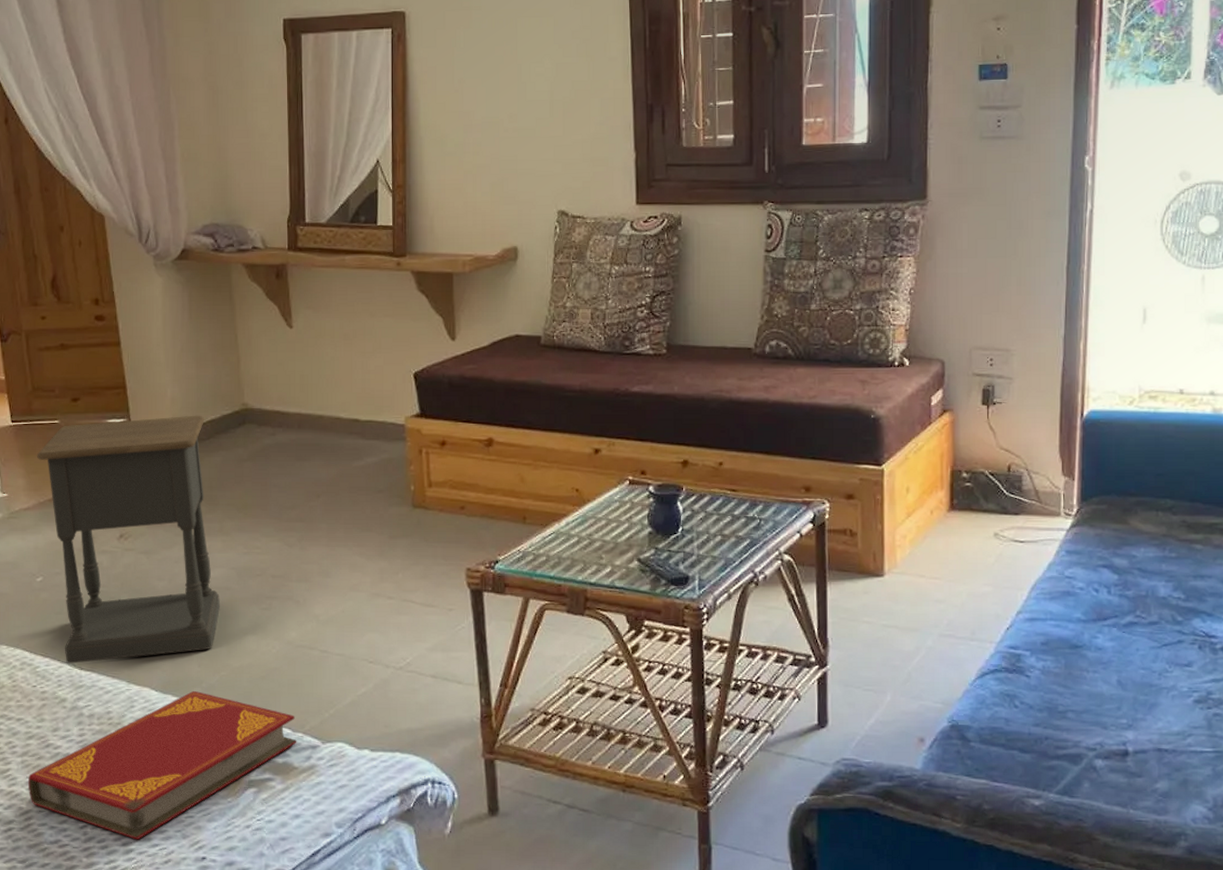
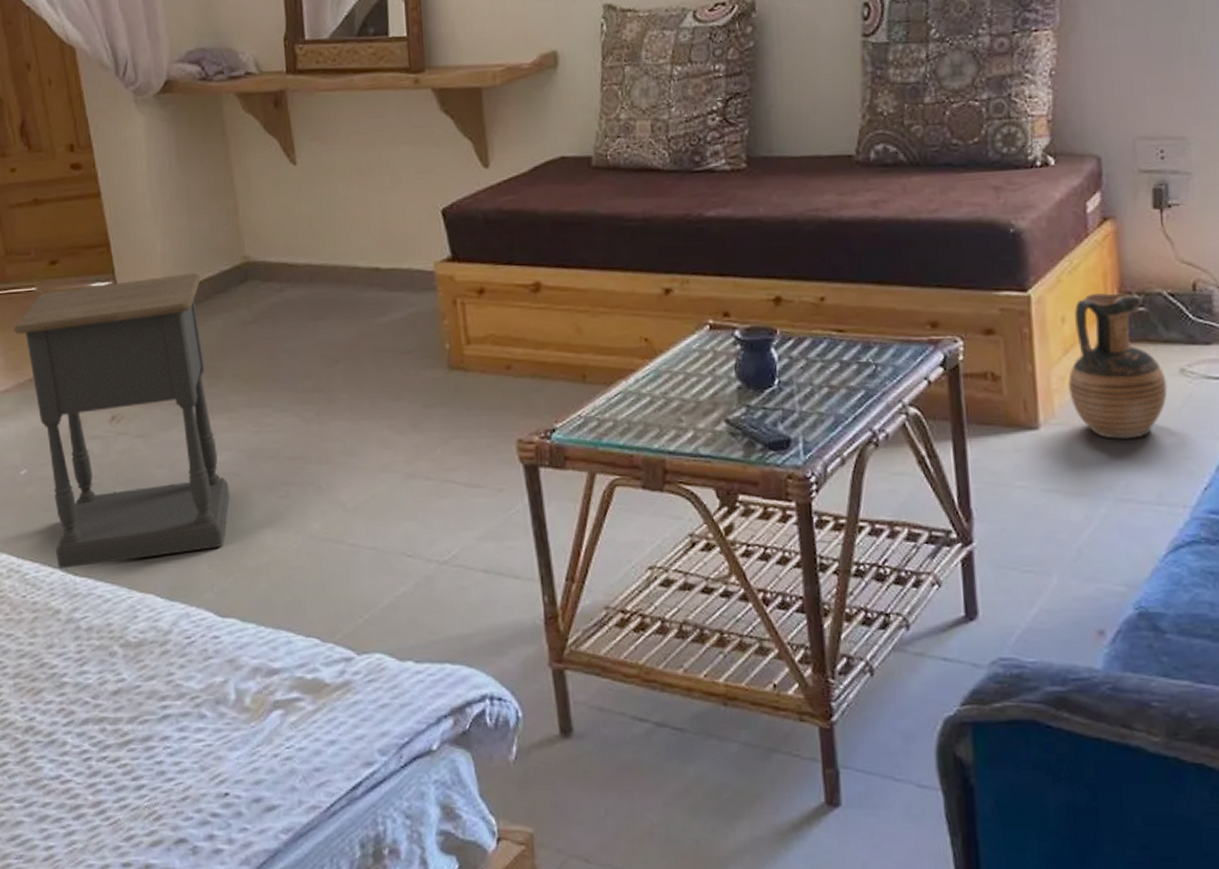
hardback book: present [28,691,297,840] -> none [22,597,328,774]
ceramic jug: none [909,469,984,587] -> present [1068,292,1168,439]

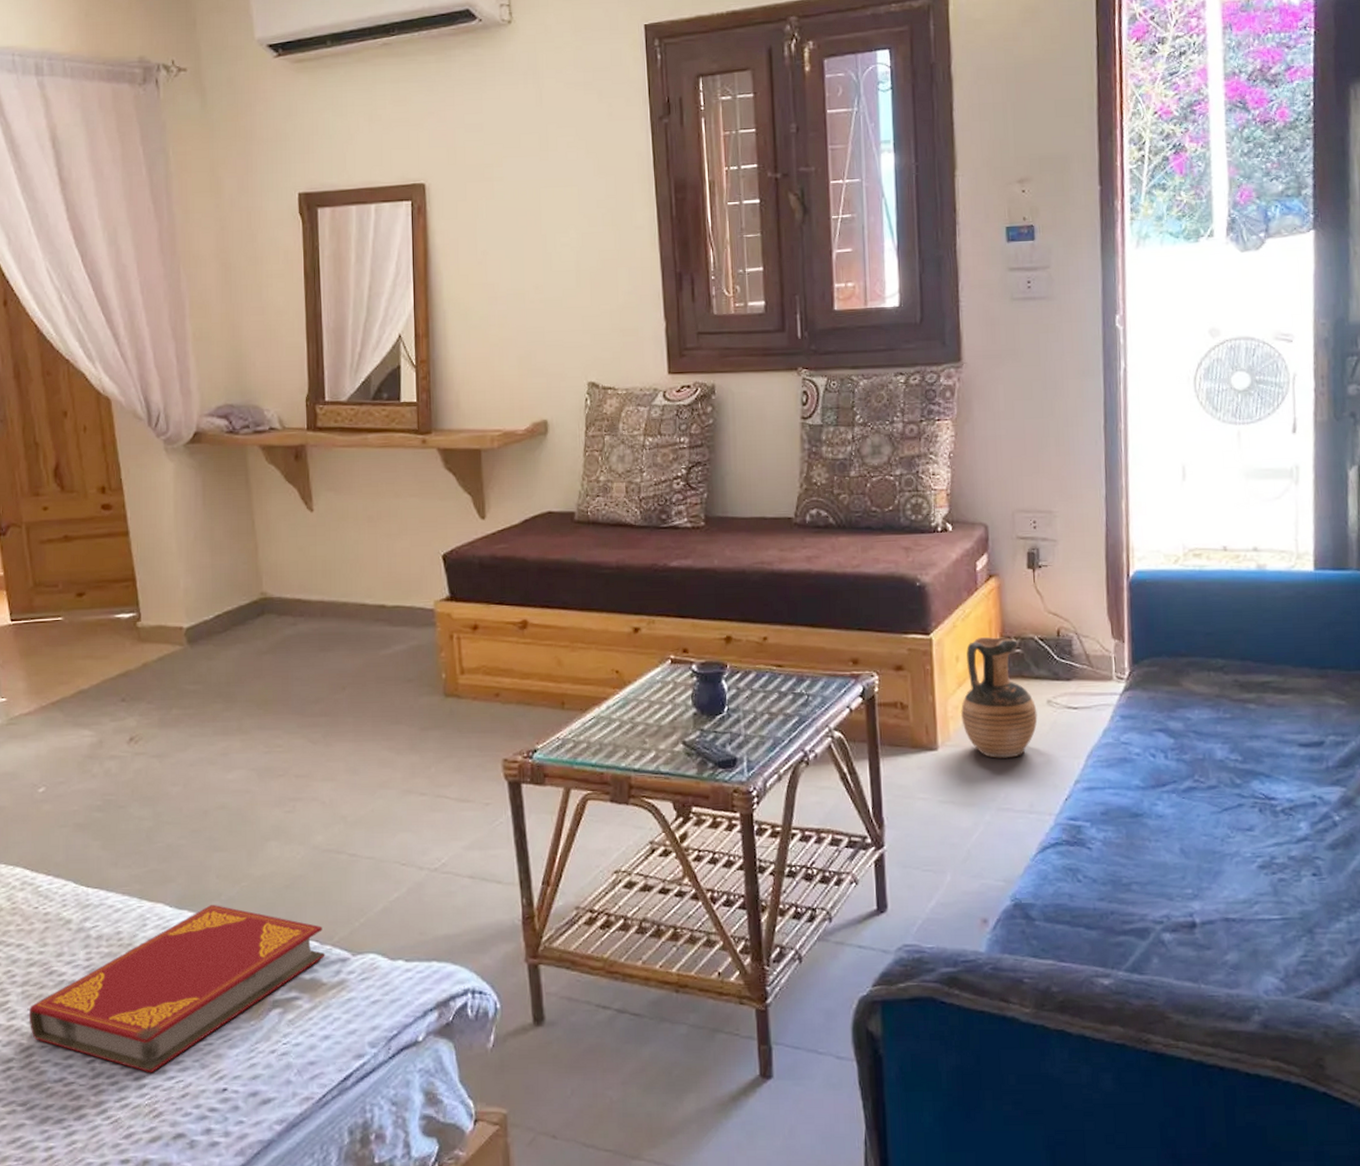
nightstand: present [13,272,231,569] -> none [38,606,240,881]
hardback book: none [22,597,328,774] -> present [30,905,325,1073]

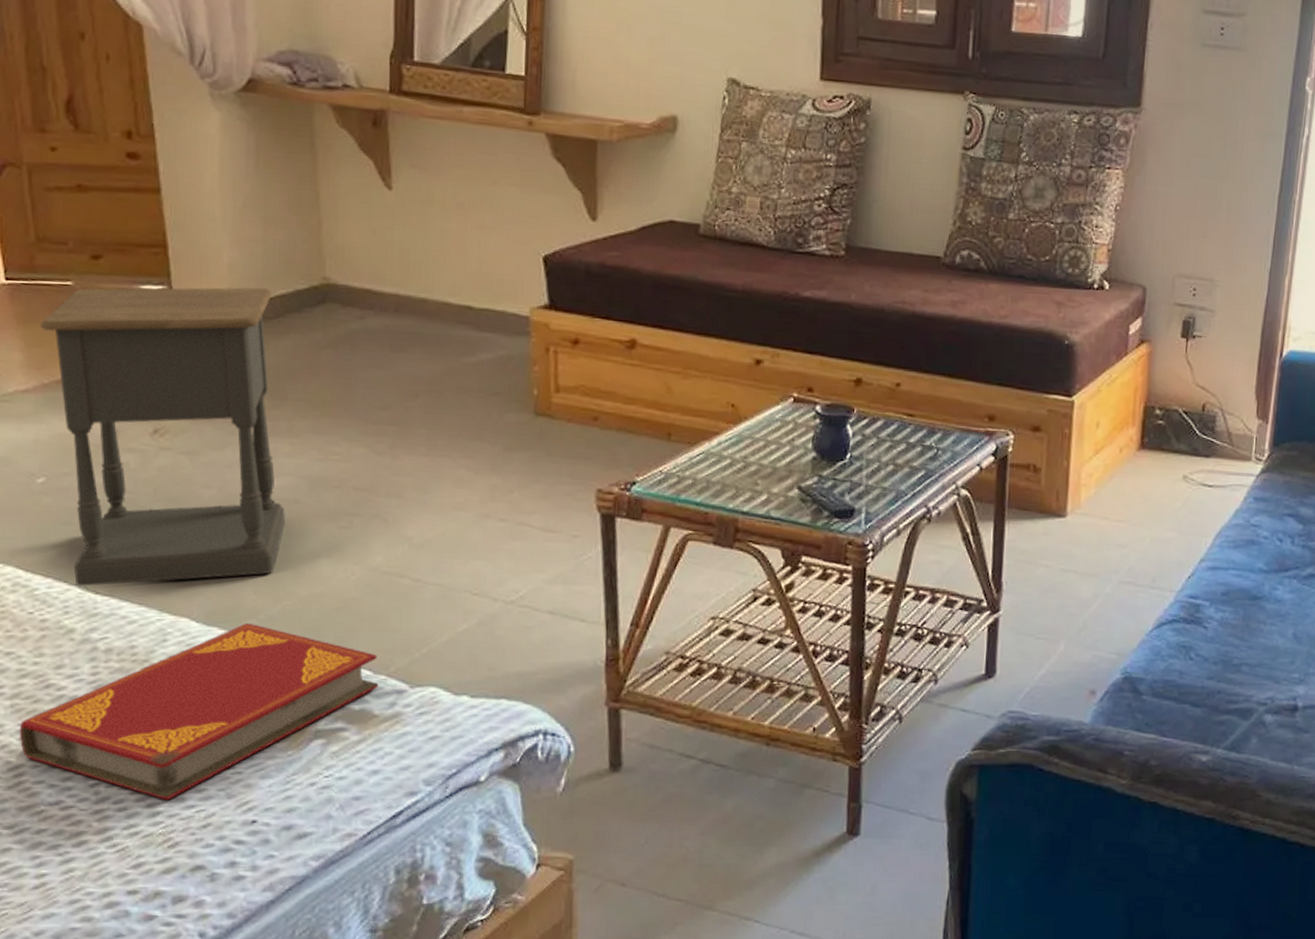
nightstand: none [38,606,240,881] -> present [39,287,286,586]
ceramic jug: present [961,636,1038,758] -> none [1094,404,1172,531]

